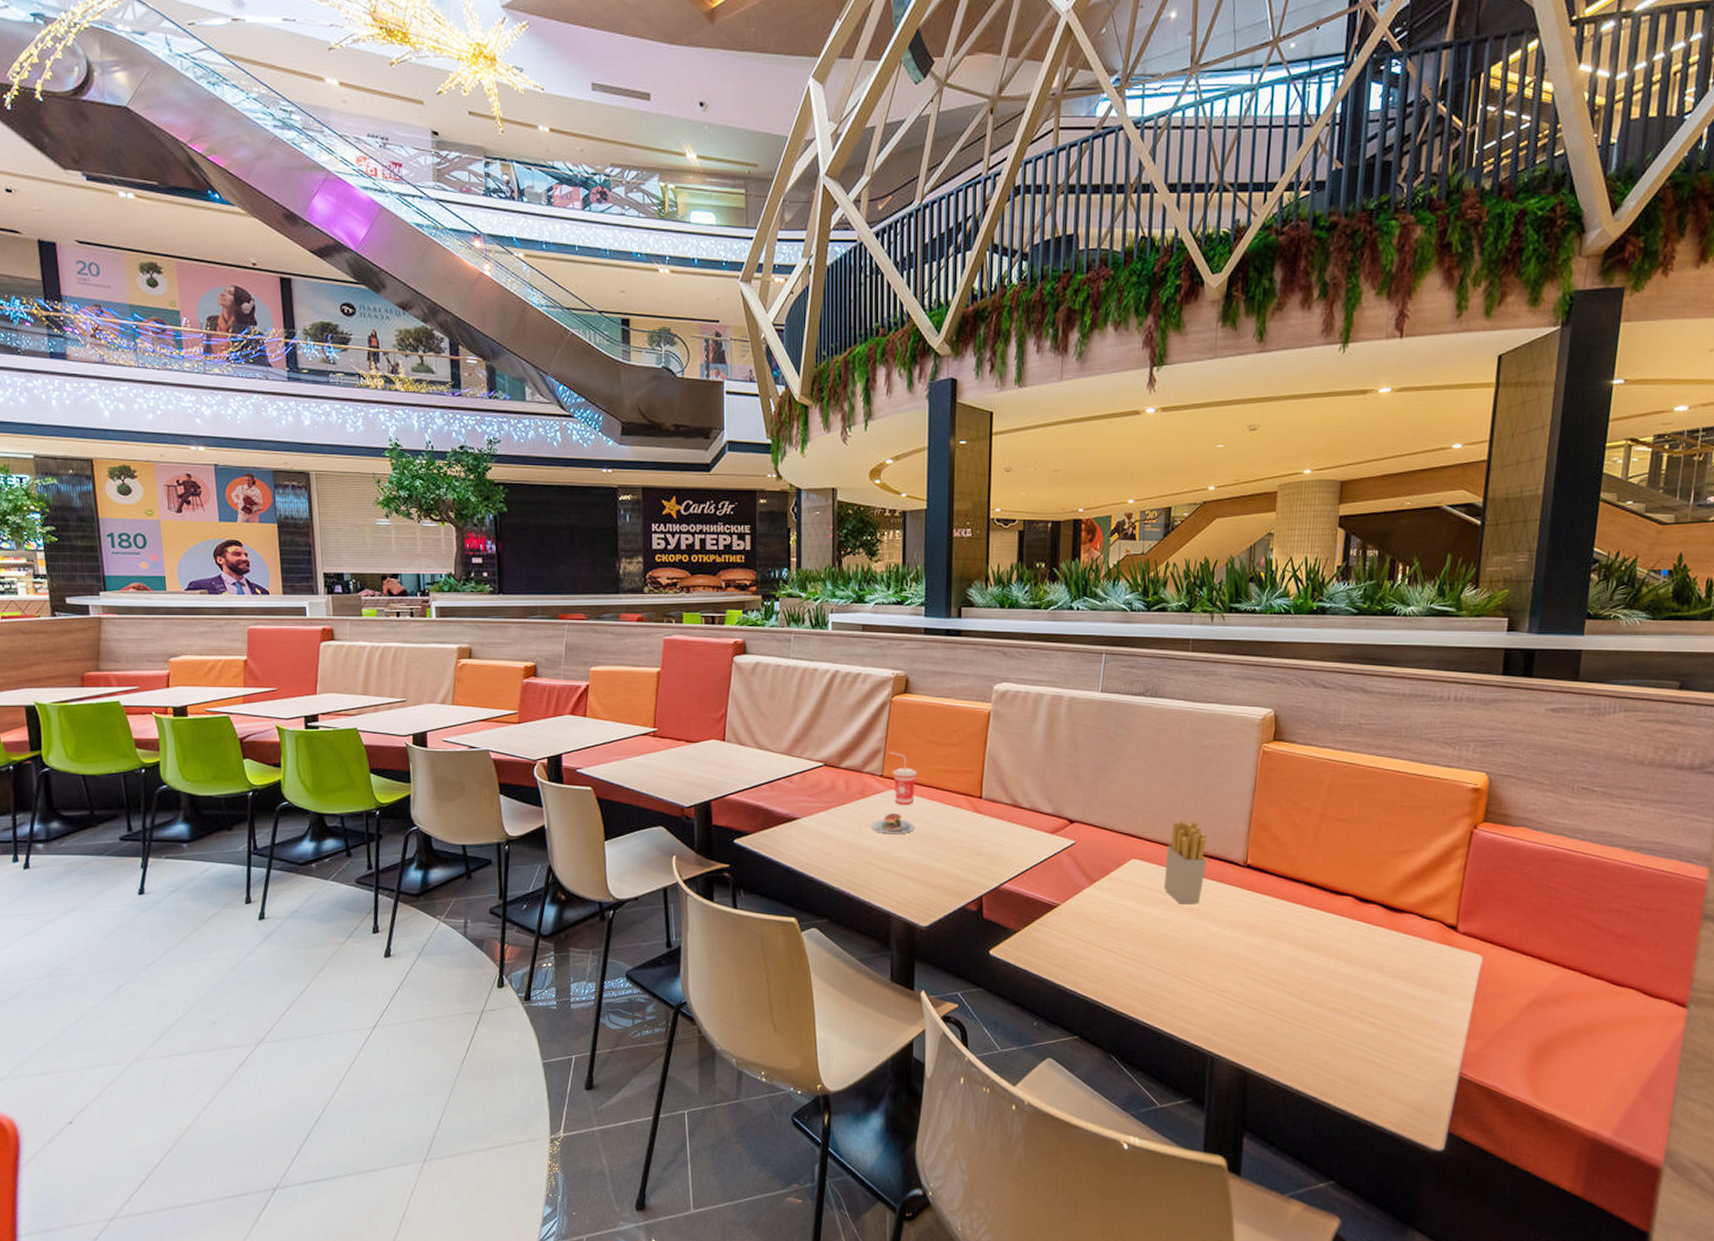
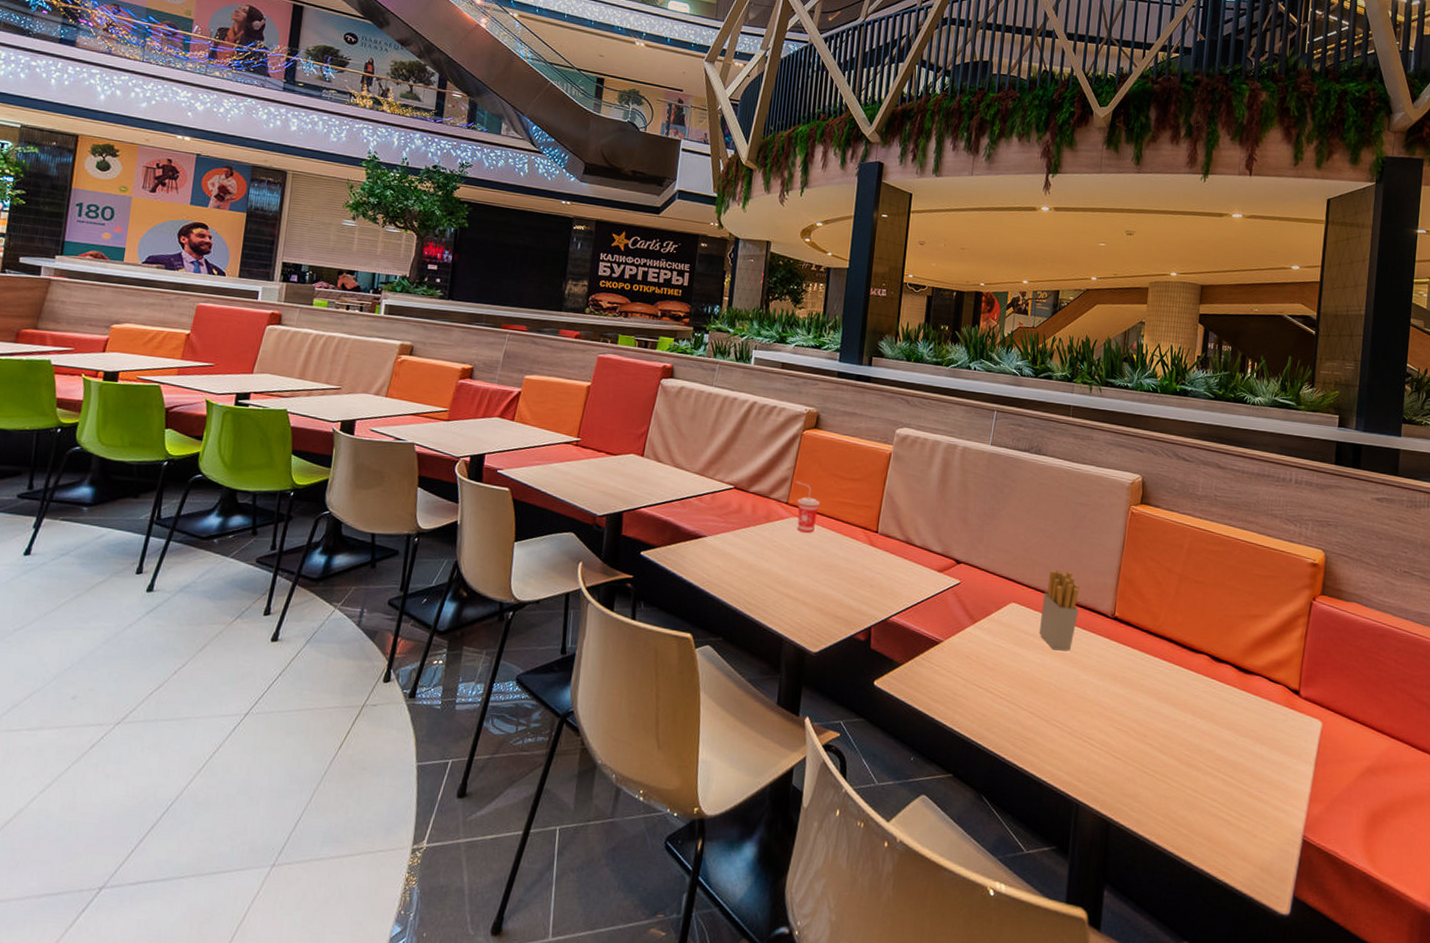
hamburger: present [871,813,914,835] -> none [773,539,813,561]

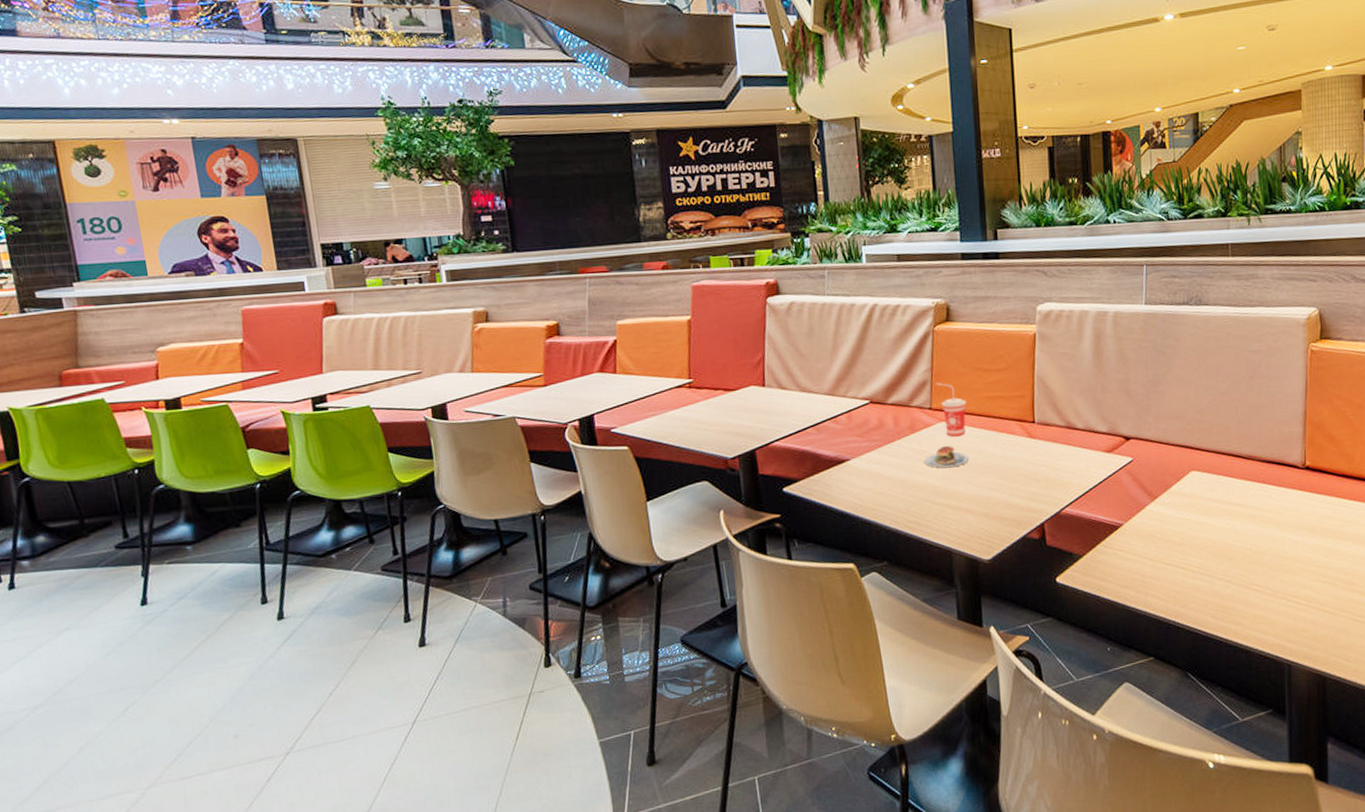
hamburger: none [773,539,813,561] -> present [924,446,969,469]
french fries: present [1038,570,1080,652] -> none [1225,427,1266,513]

